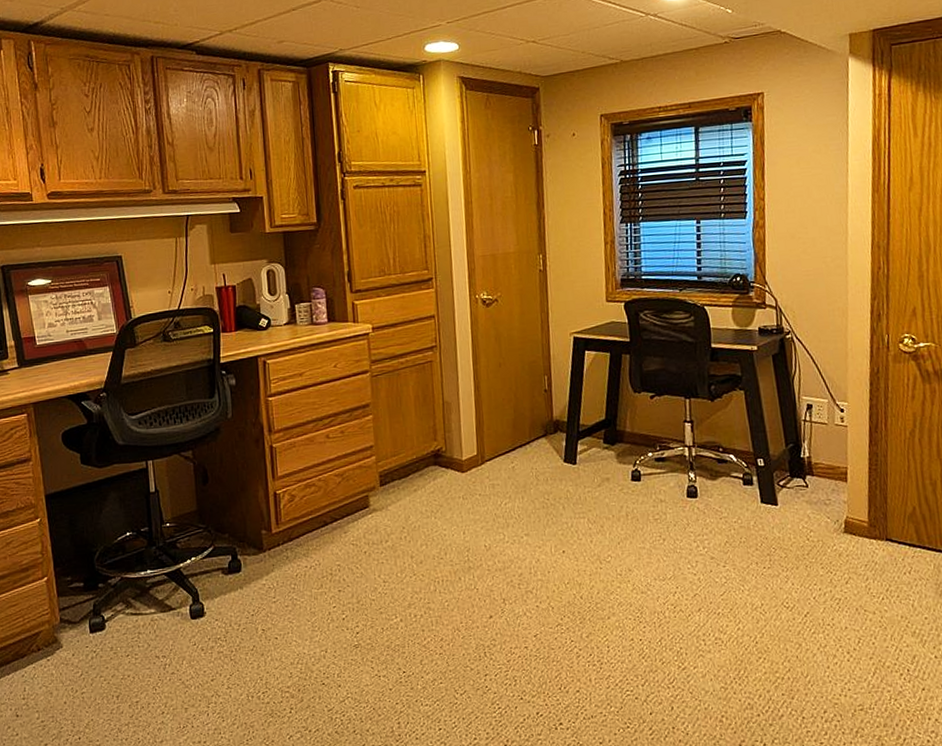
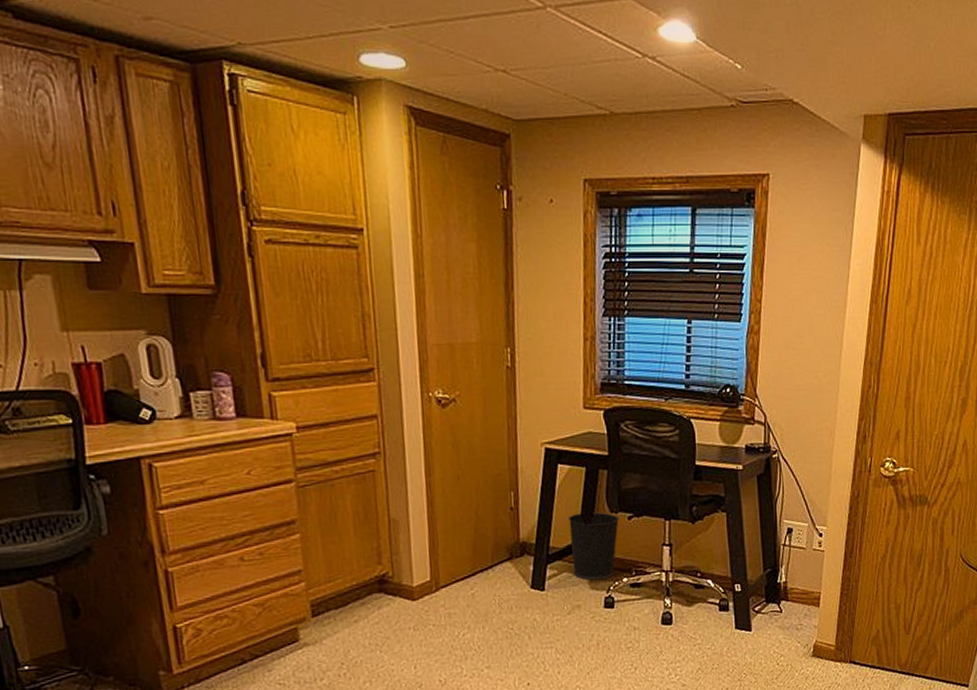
wastebasket: none [595,392,642,455] -> present [567,512,619,581]

